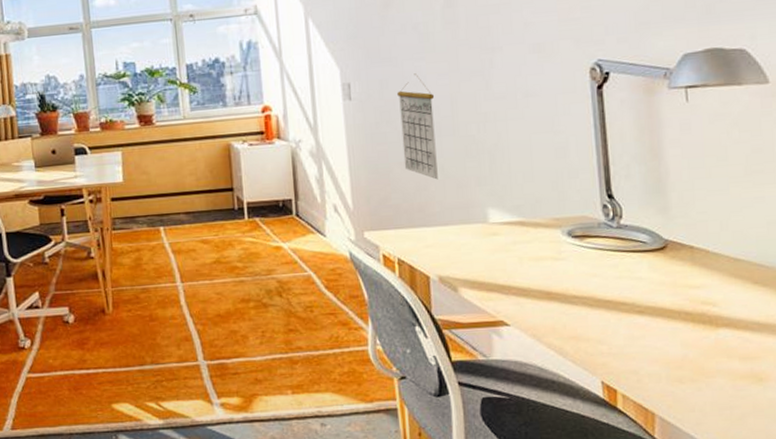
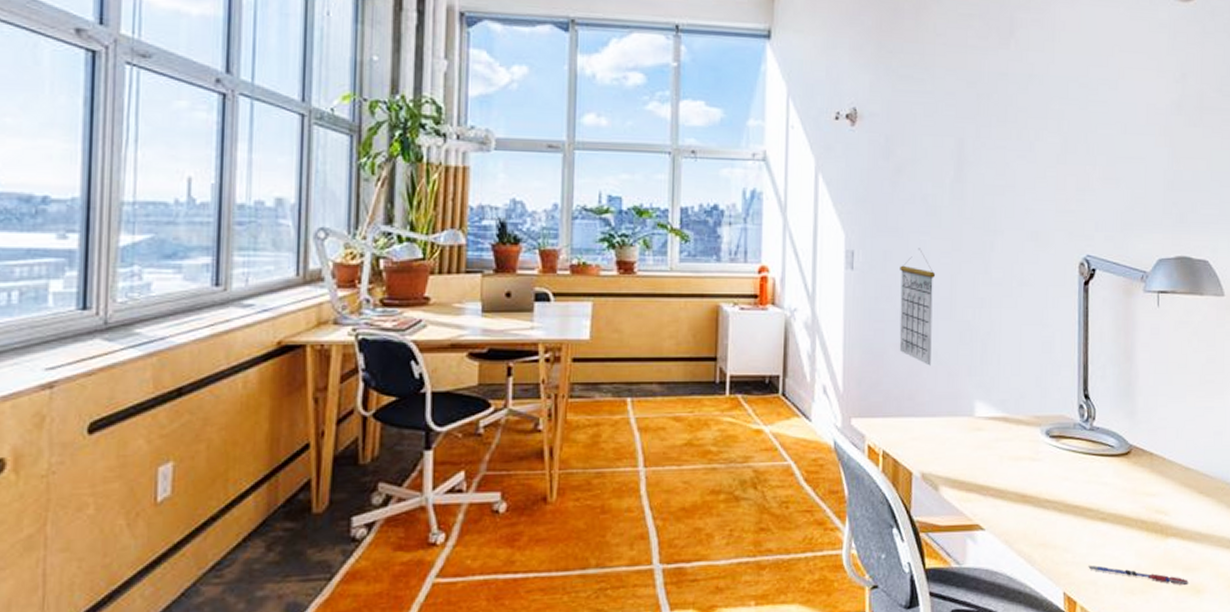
pen: none [627,355,748,374] -> present [1088,565,1189,585]

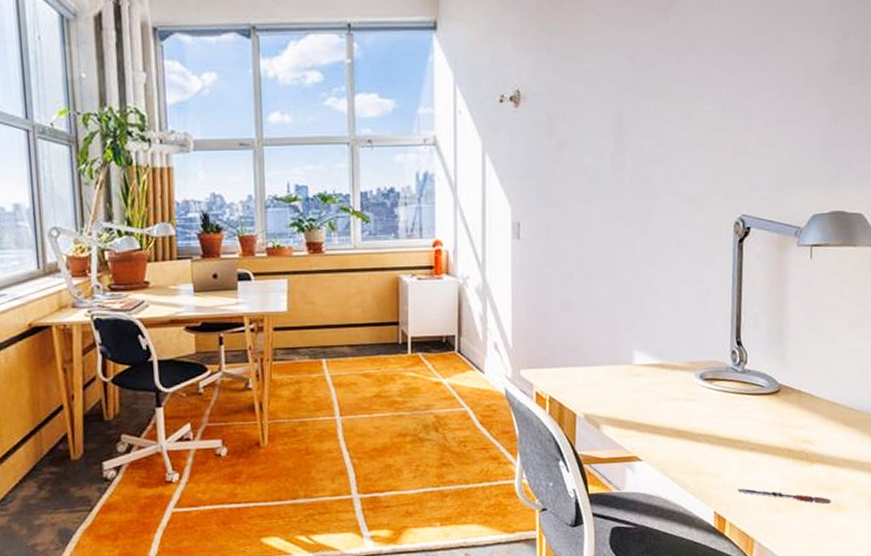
calendar: present [899,248,936,366] -> none [563,217,597,322]

